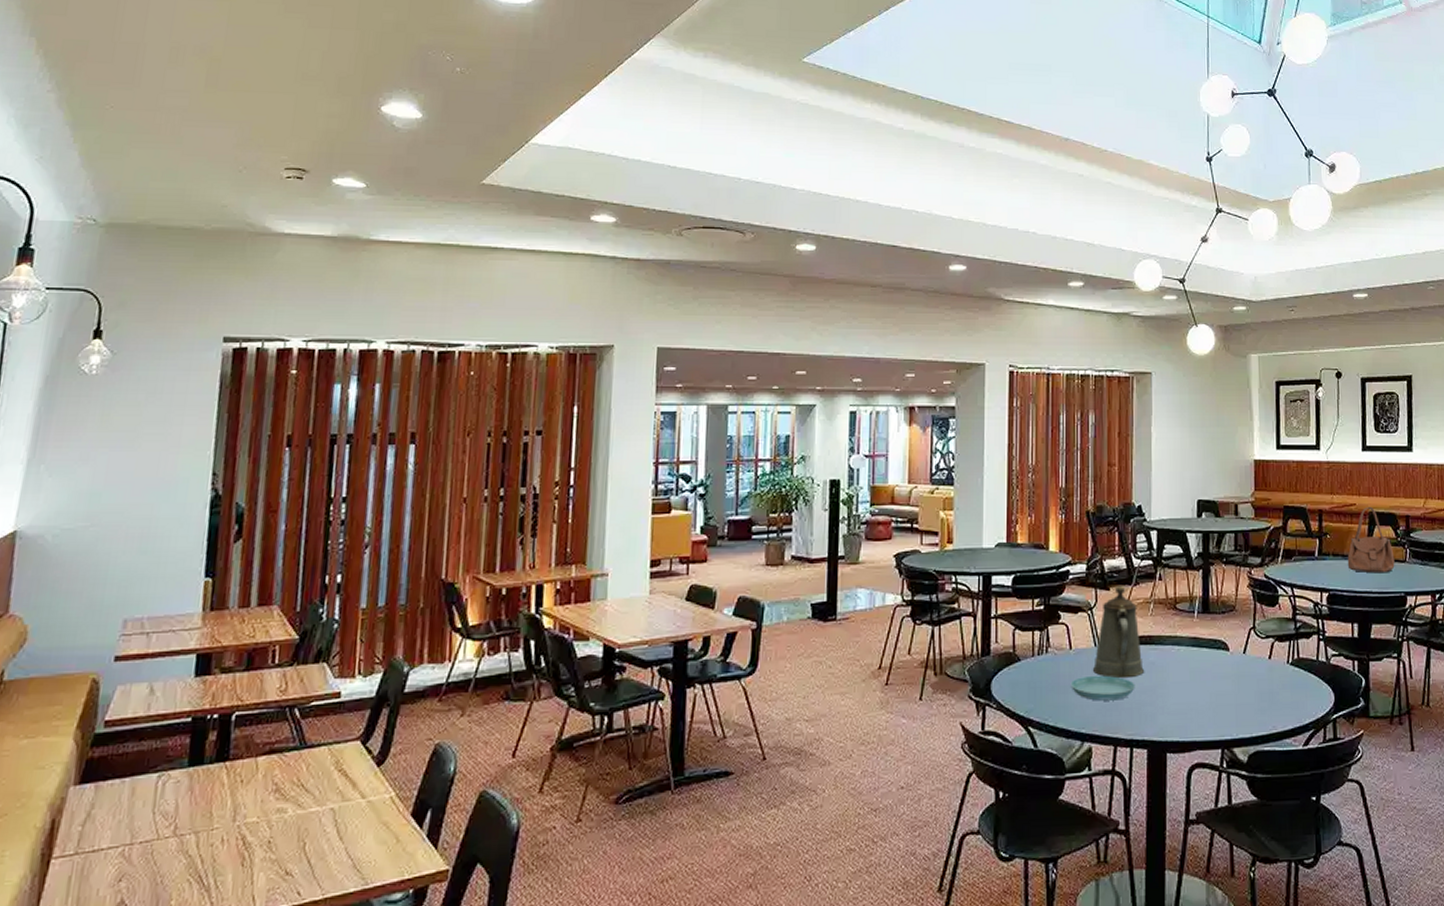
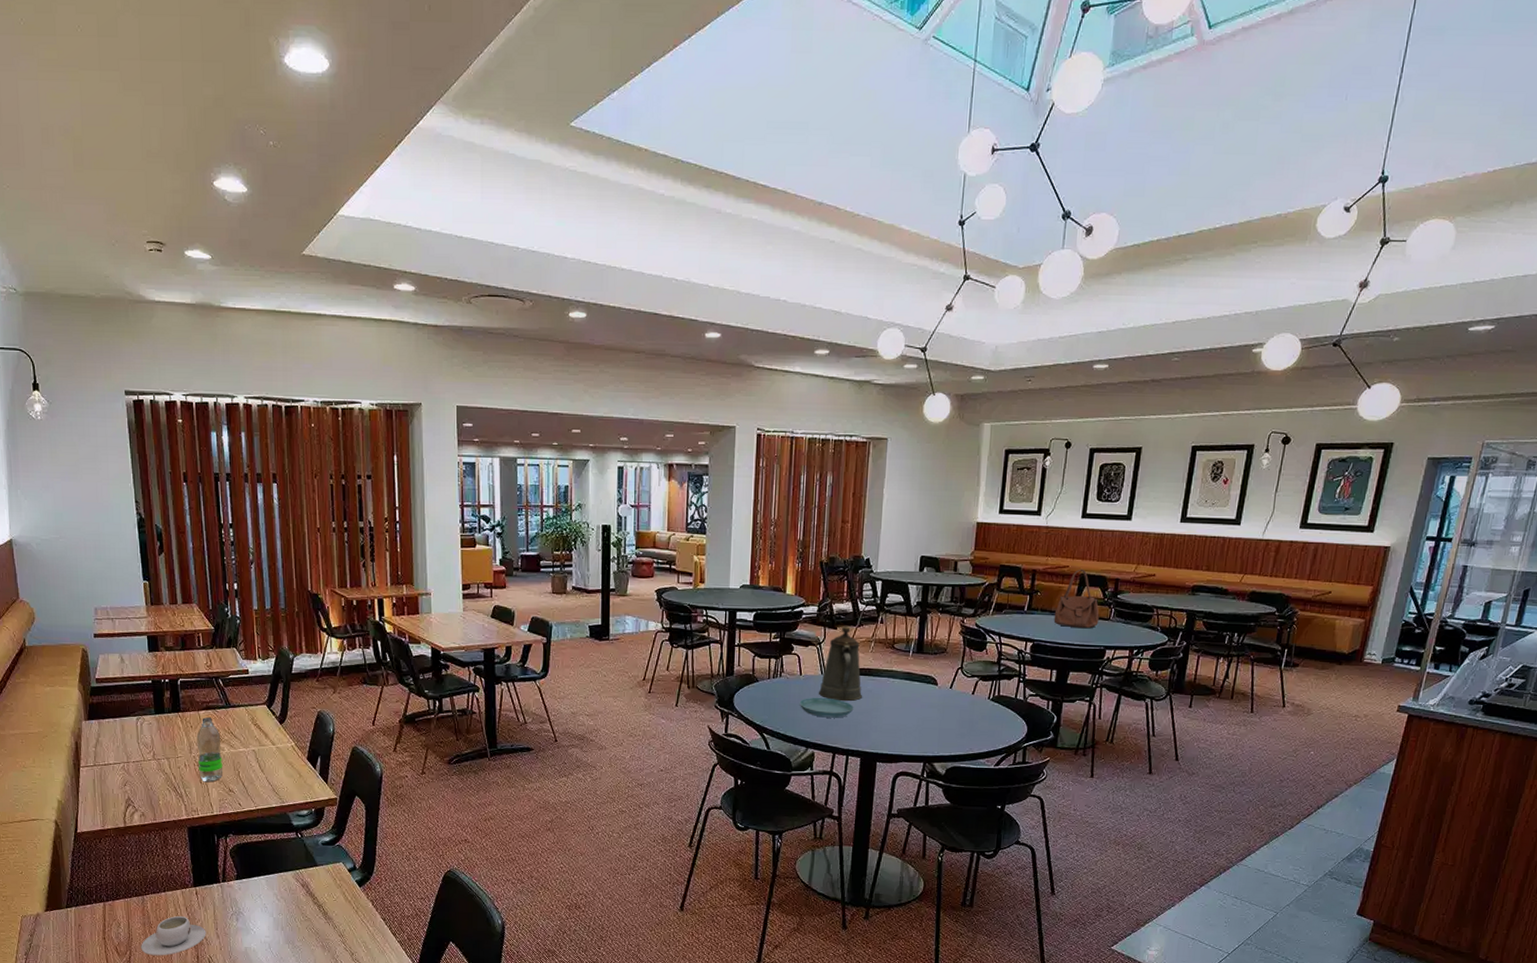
bottle: none [242,765,285,864] -> present [196,717,223,783]

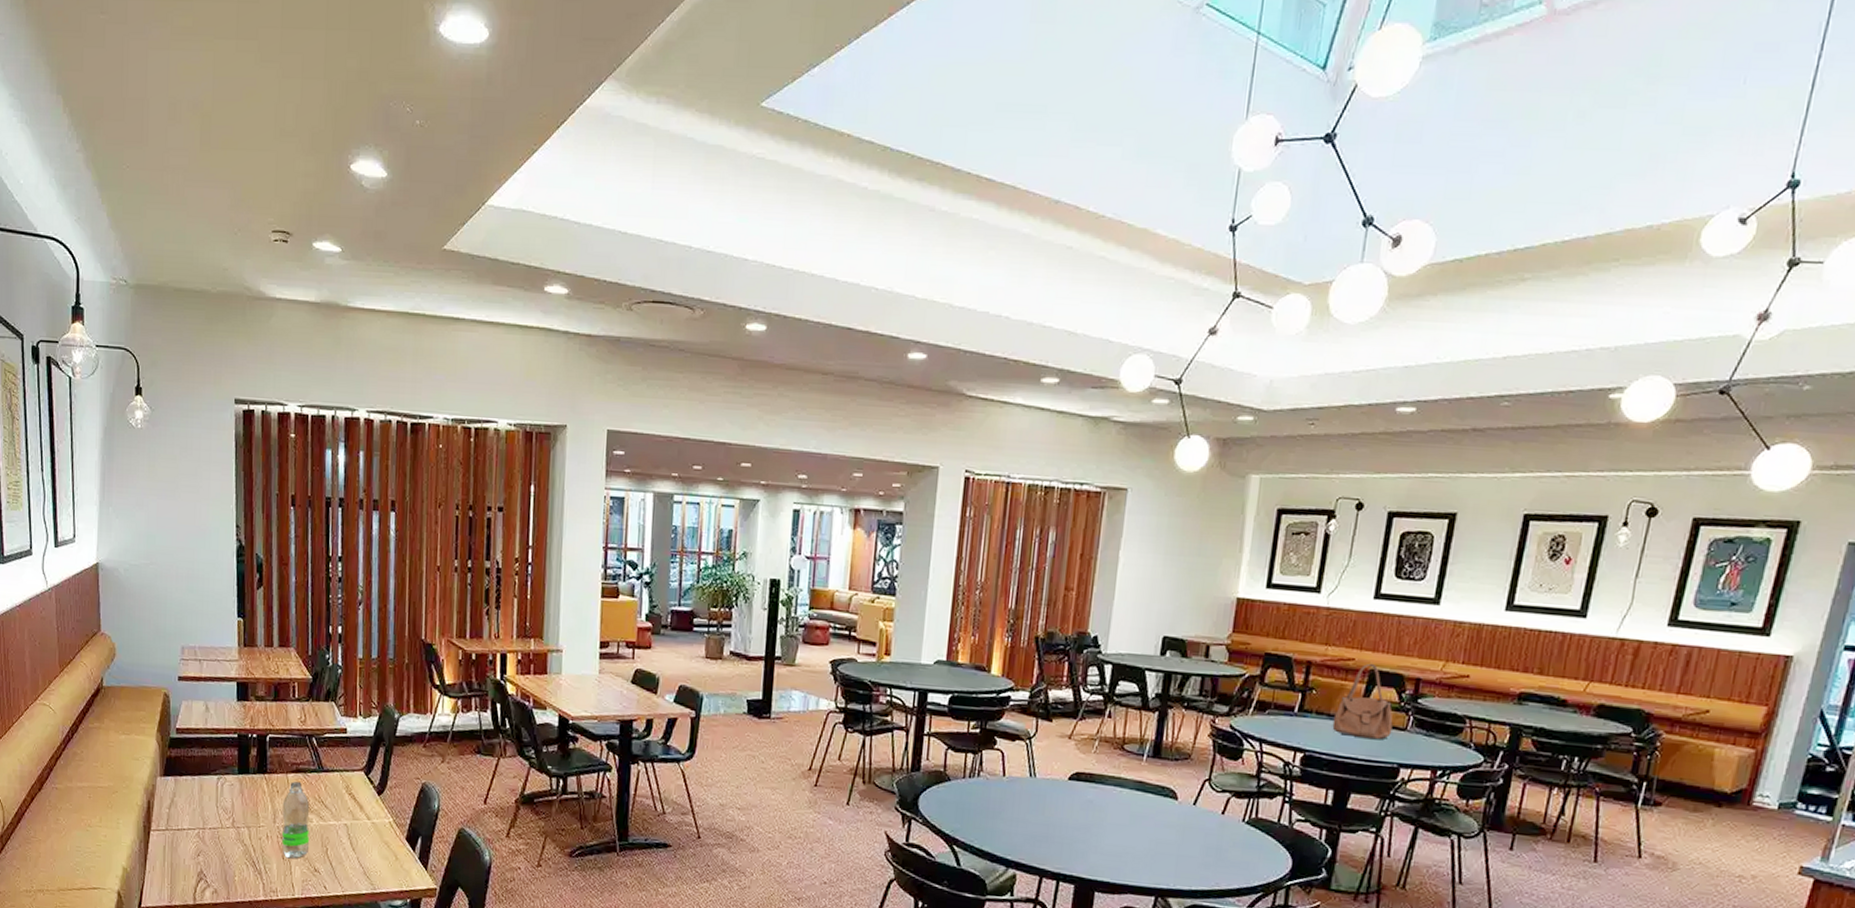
saucer: present [799,697,854,718] -> none [1000,804,1069,833]
coffee pot: present [819,625,862,702] -> none [1026,717,1081,813]

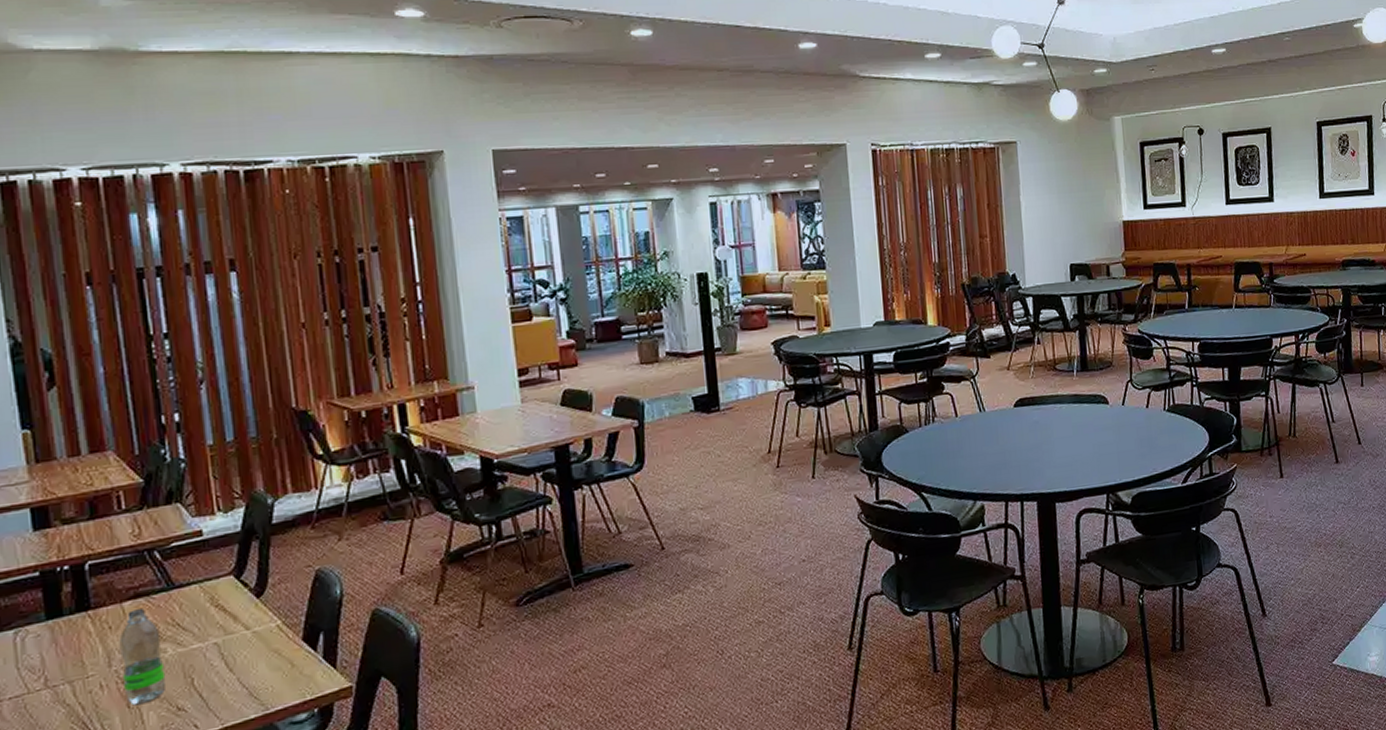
handbag: present [1332,663,1393,740] -> none [1215,257,1261,320]

